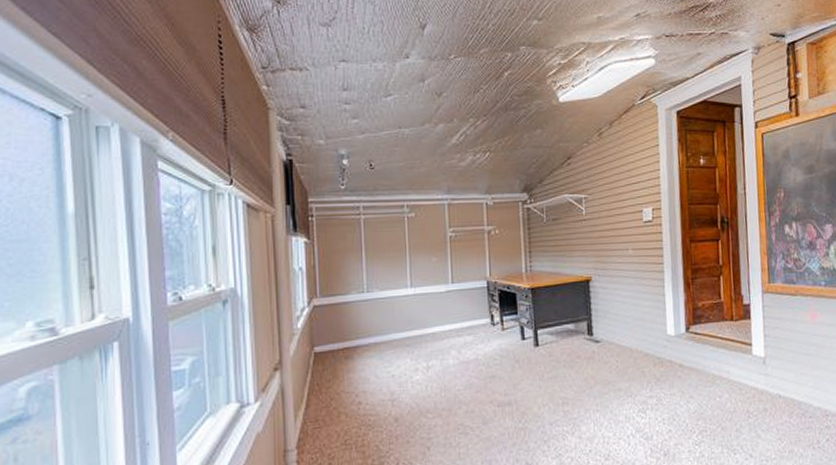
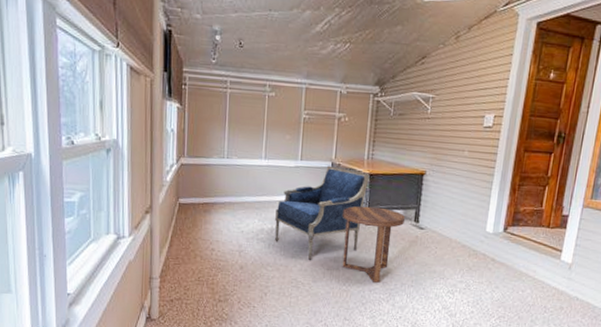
armchair: none [430,285,531,398] -> present [275,165,370,260]
side table: none [507,324,577,413] -> present [342,206,405,283]

